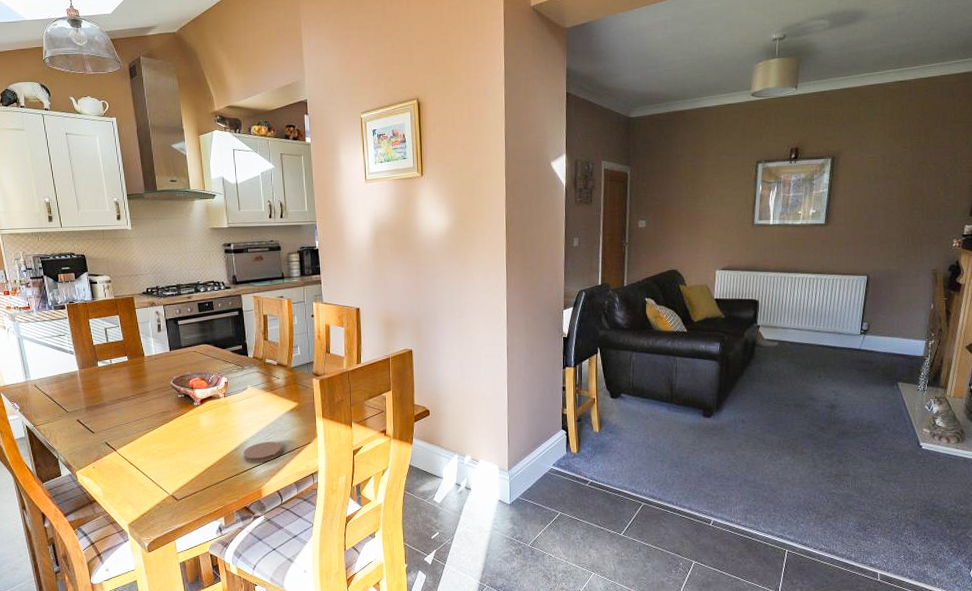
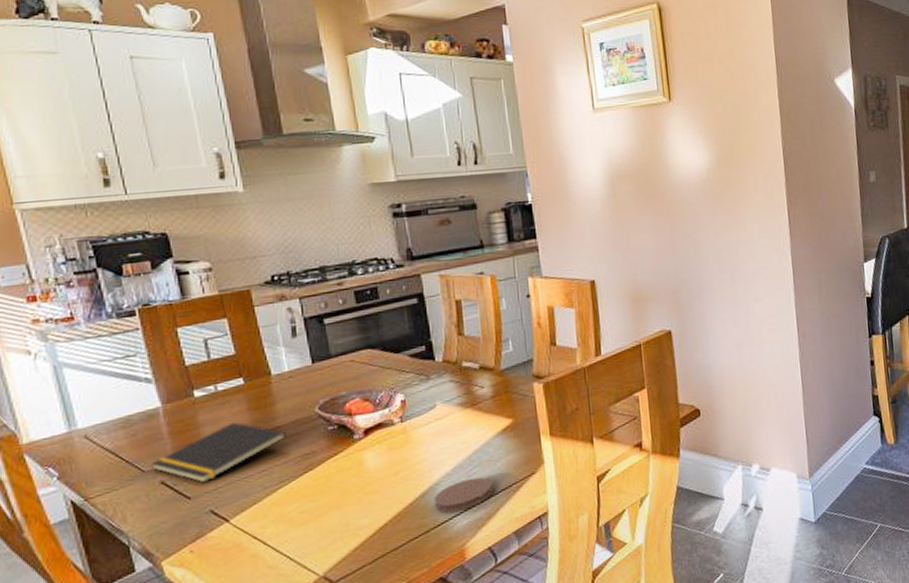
notepad: none [72,385,153,424] -> present [151,422,287,483]

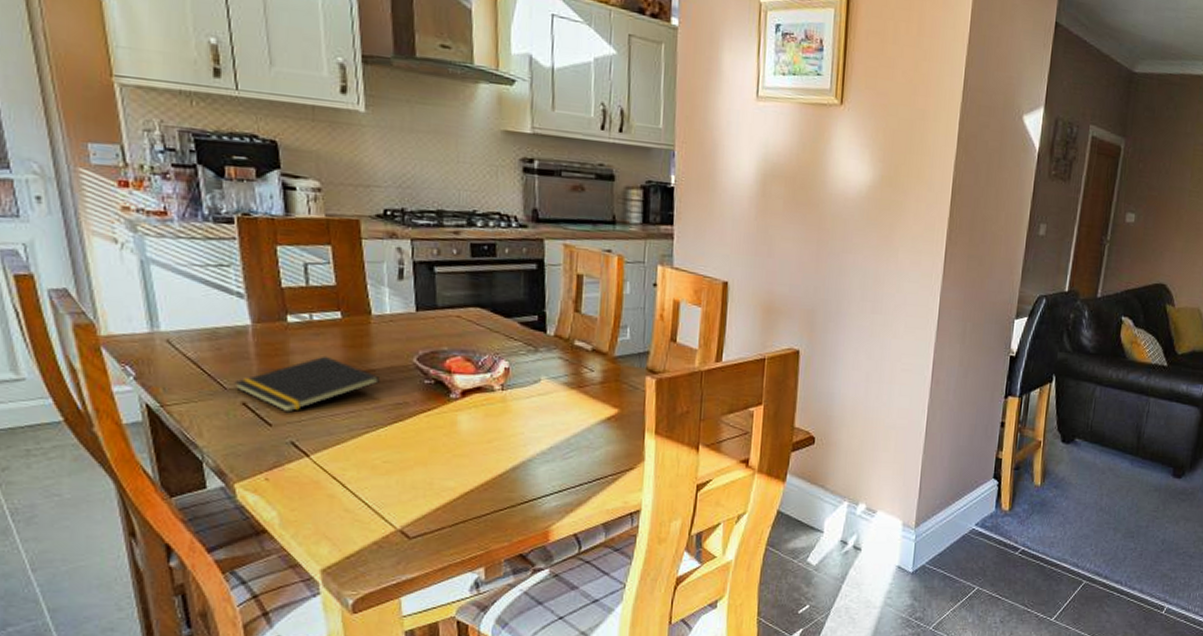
coaster: present [434,477,493,513] -> none [525,461,588,492]

